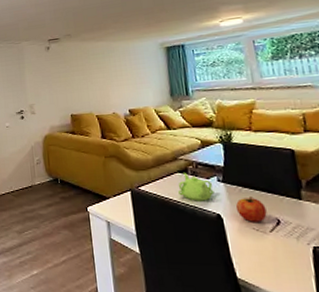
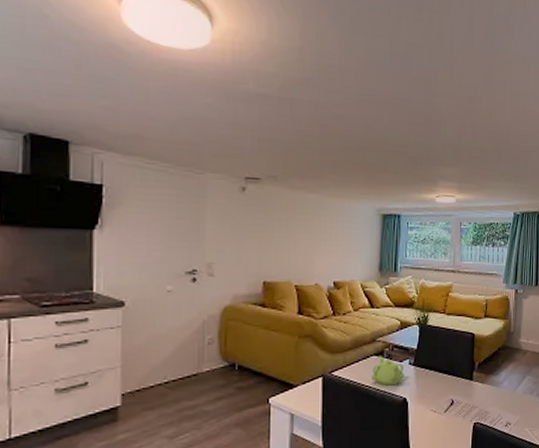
fruit: present [235,196,267,222] -> none [420,379,445,404]

